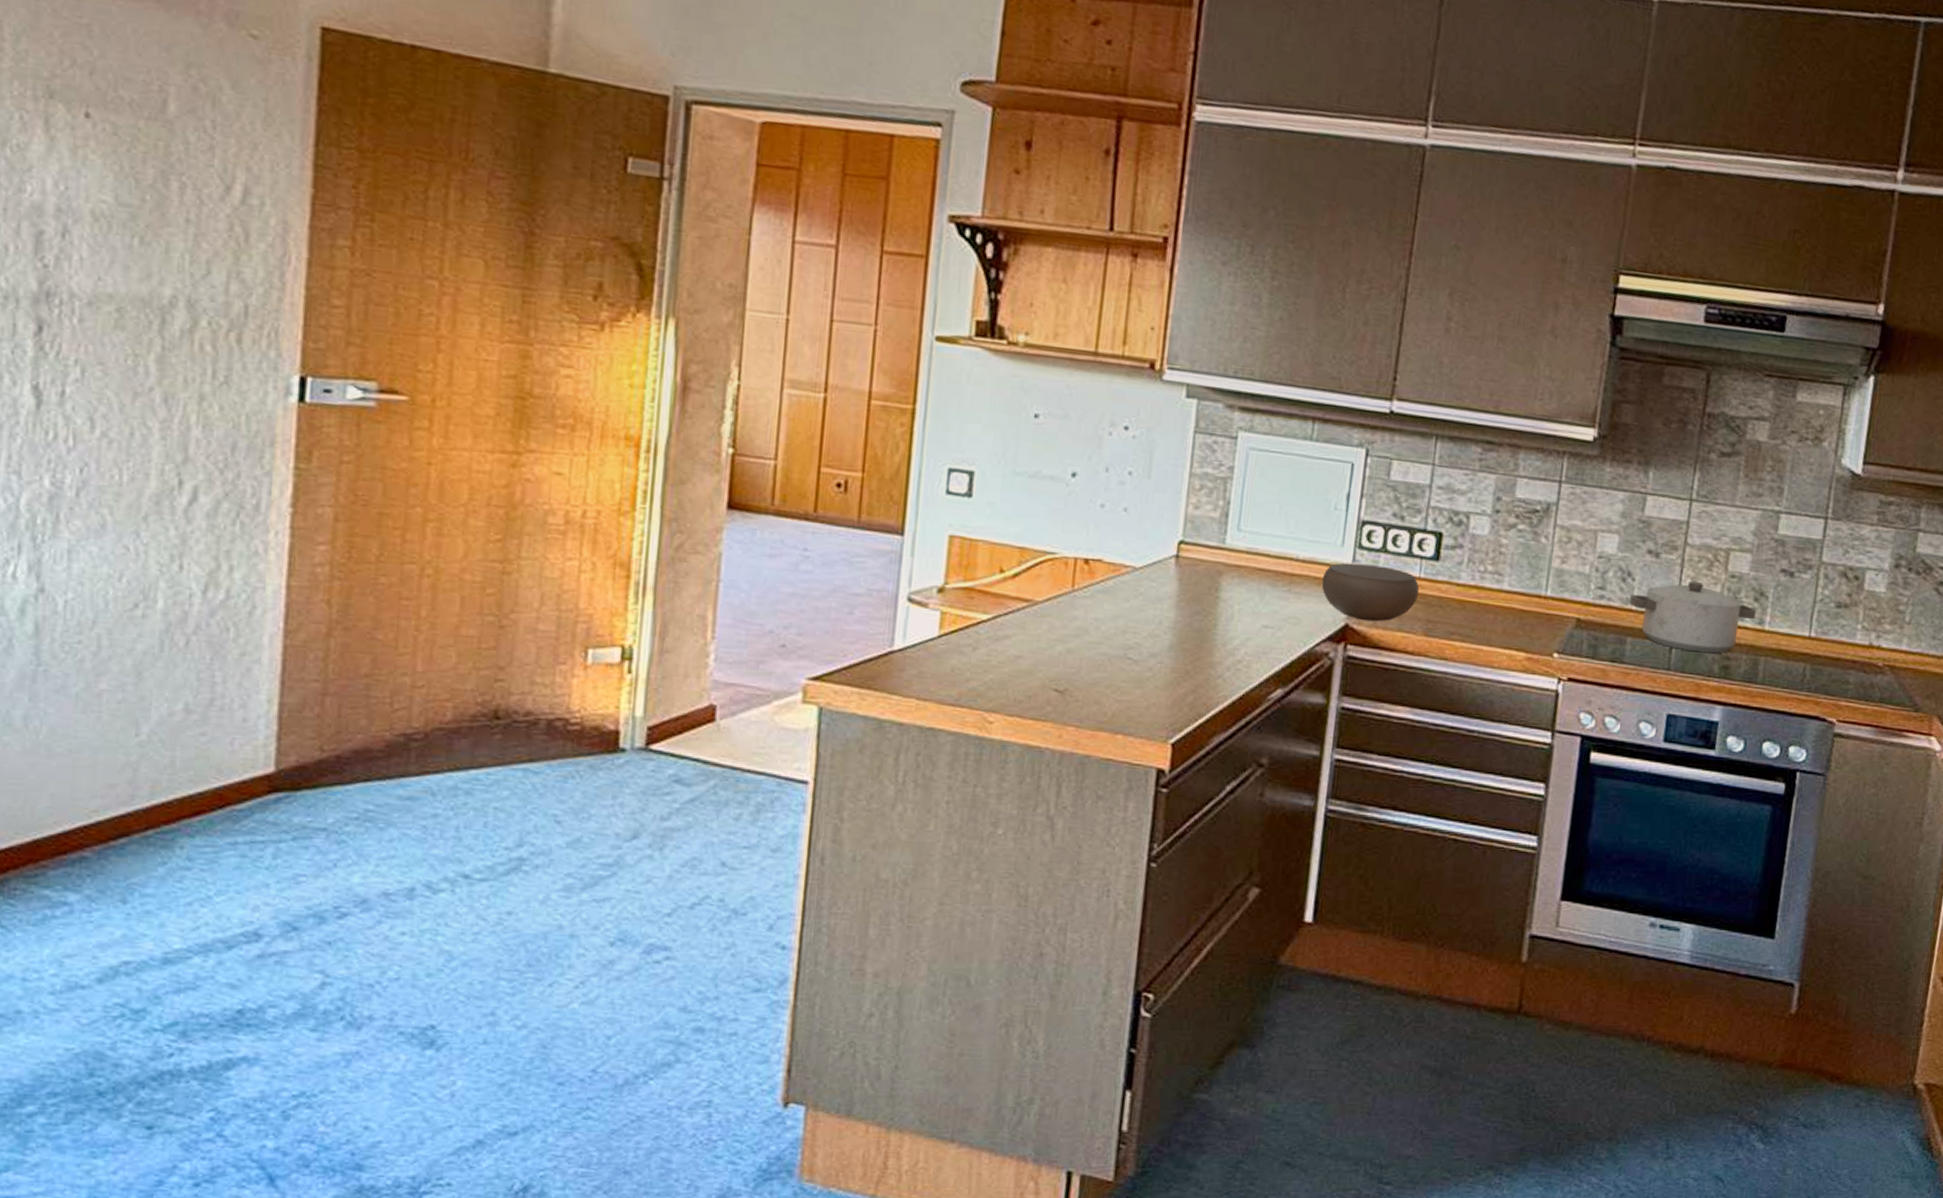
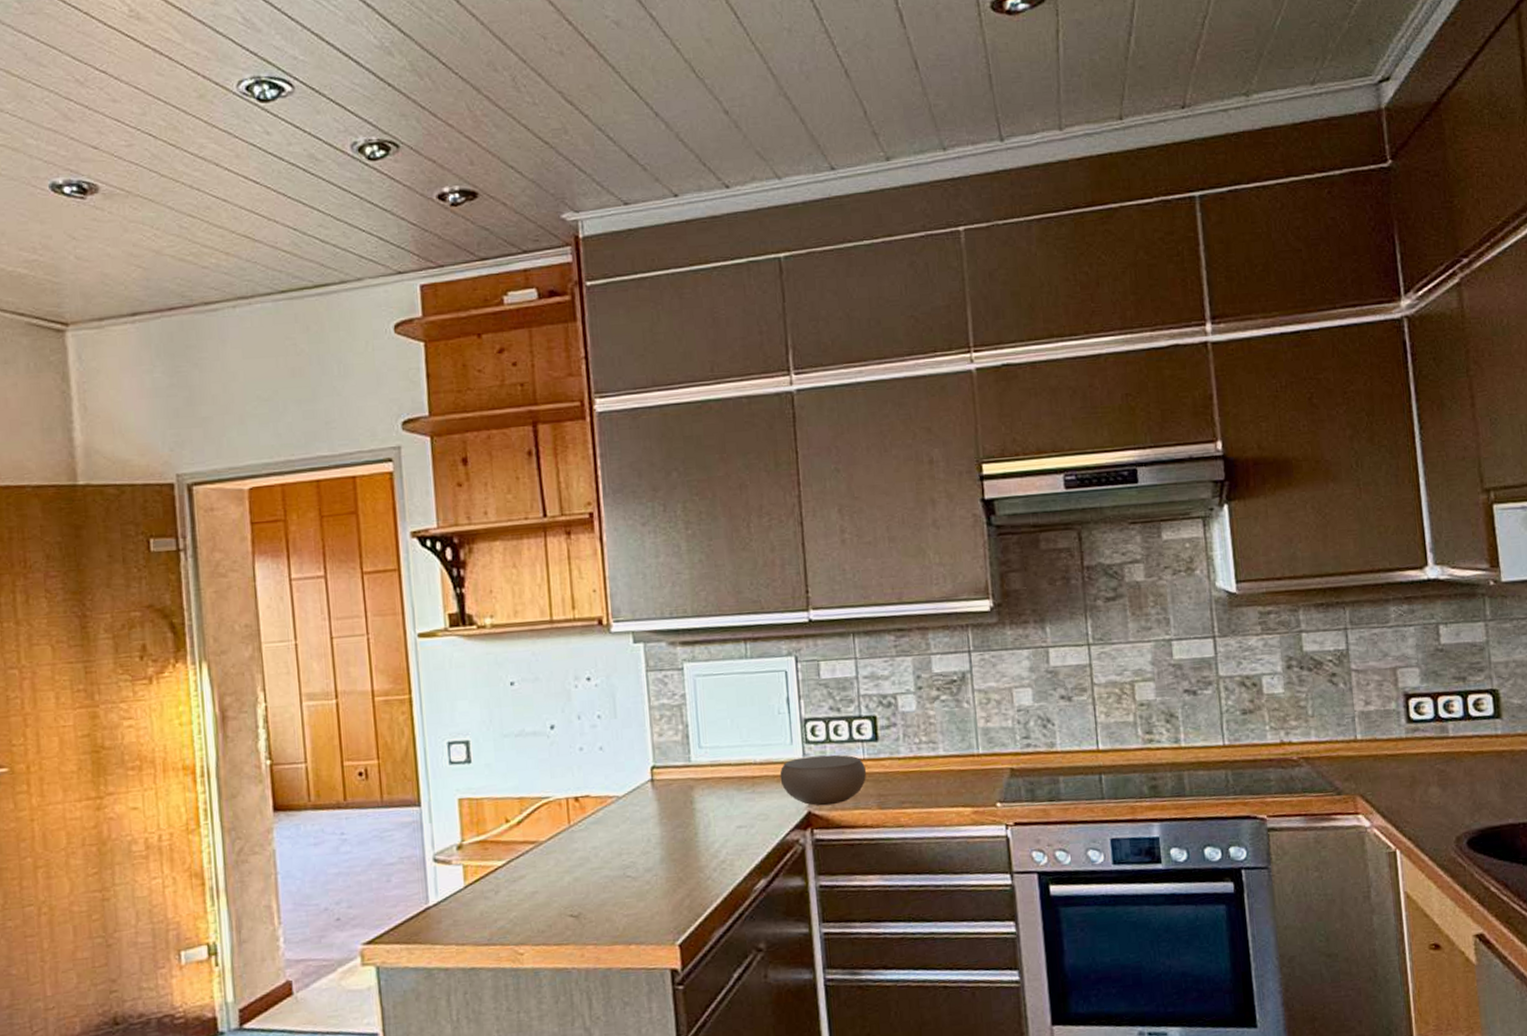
cooking pot: present [1629,580,1756,654] -> none [1054,715,1170,779]

